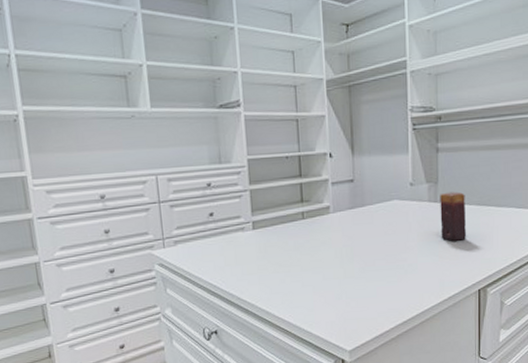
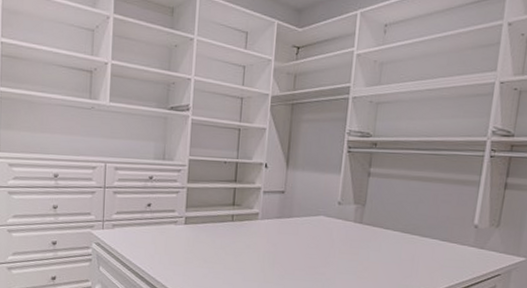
candle: present [440,191,467,241] -> none [361,215,391,264]

